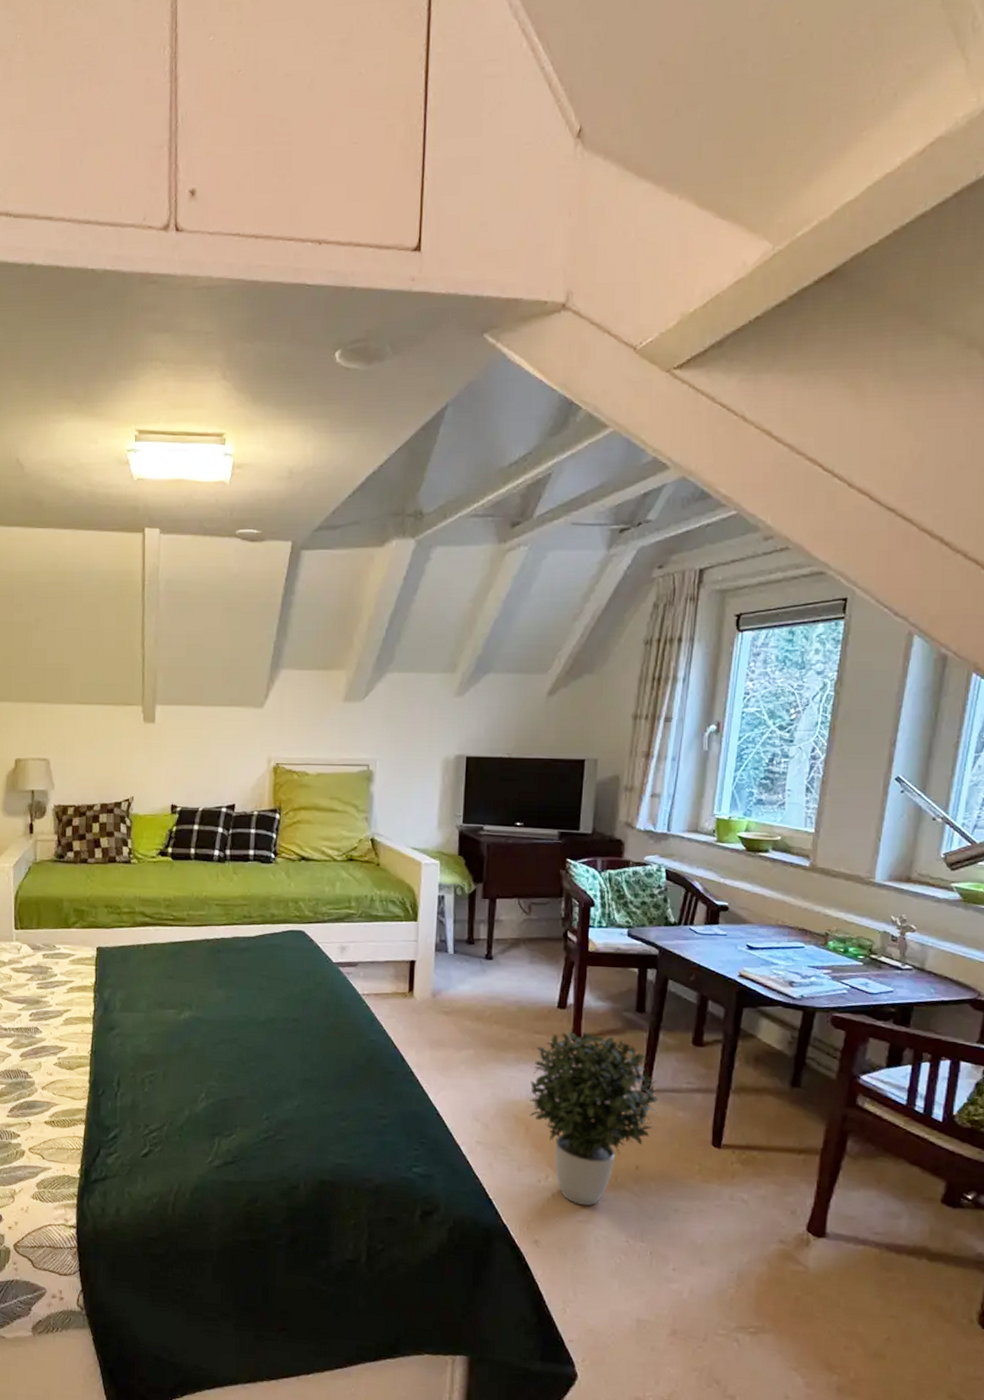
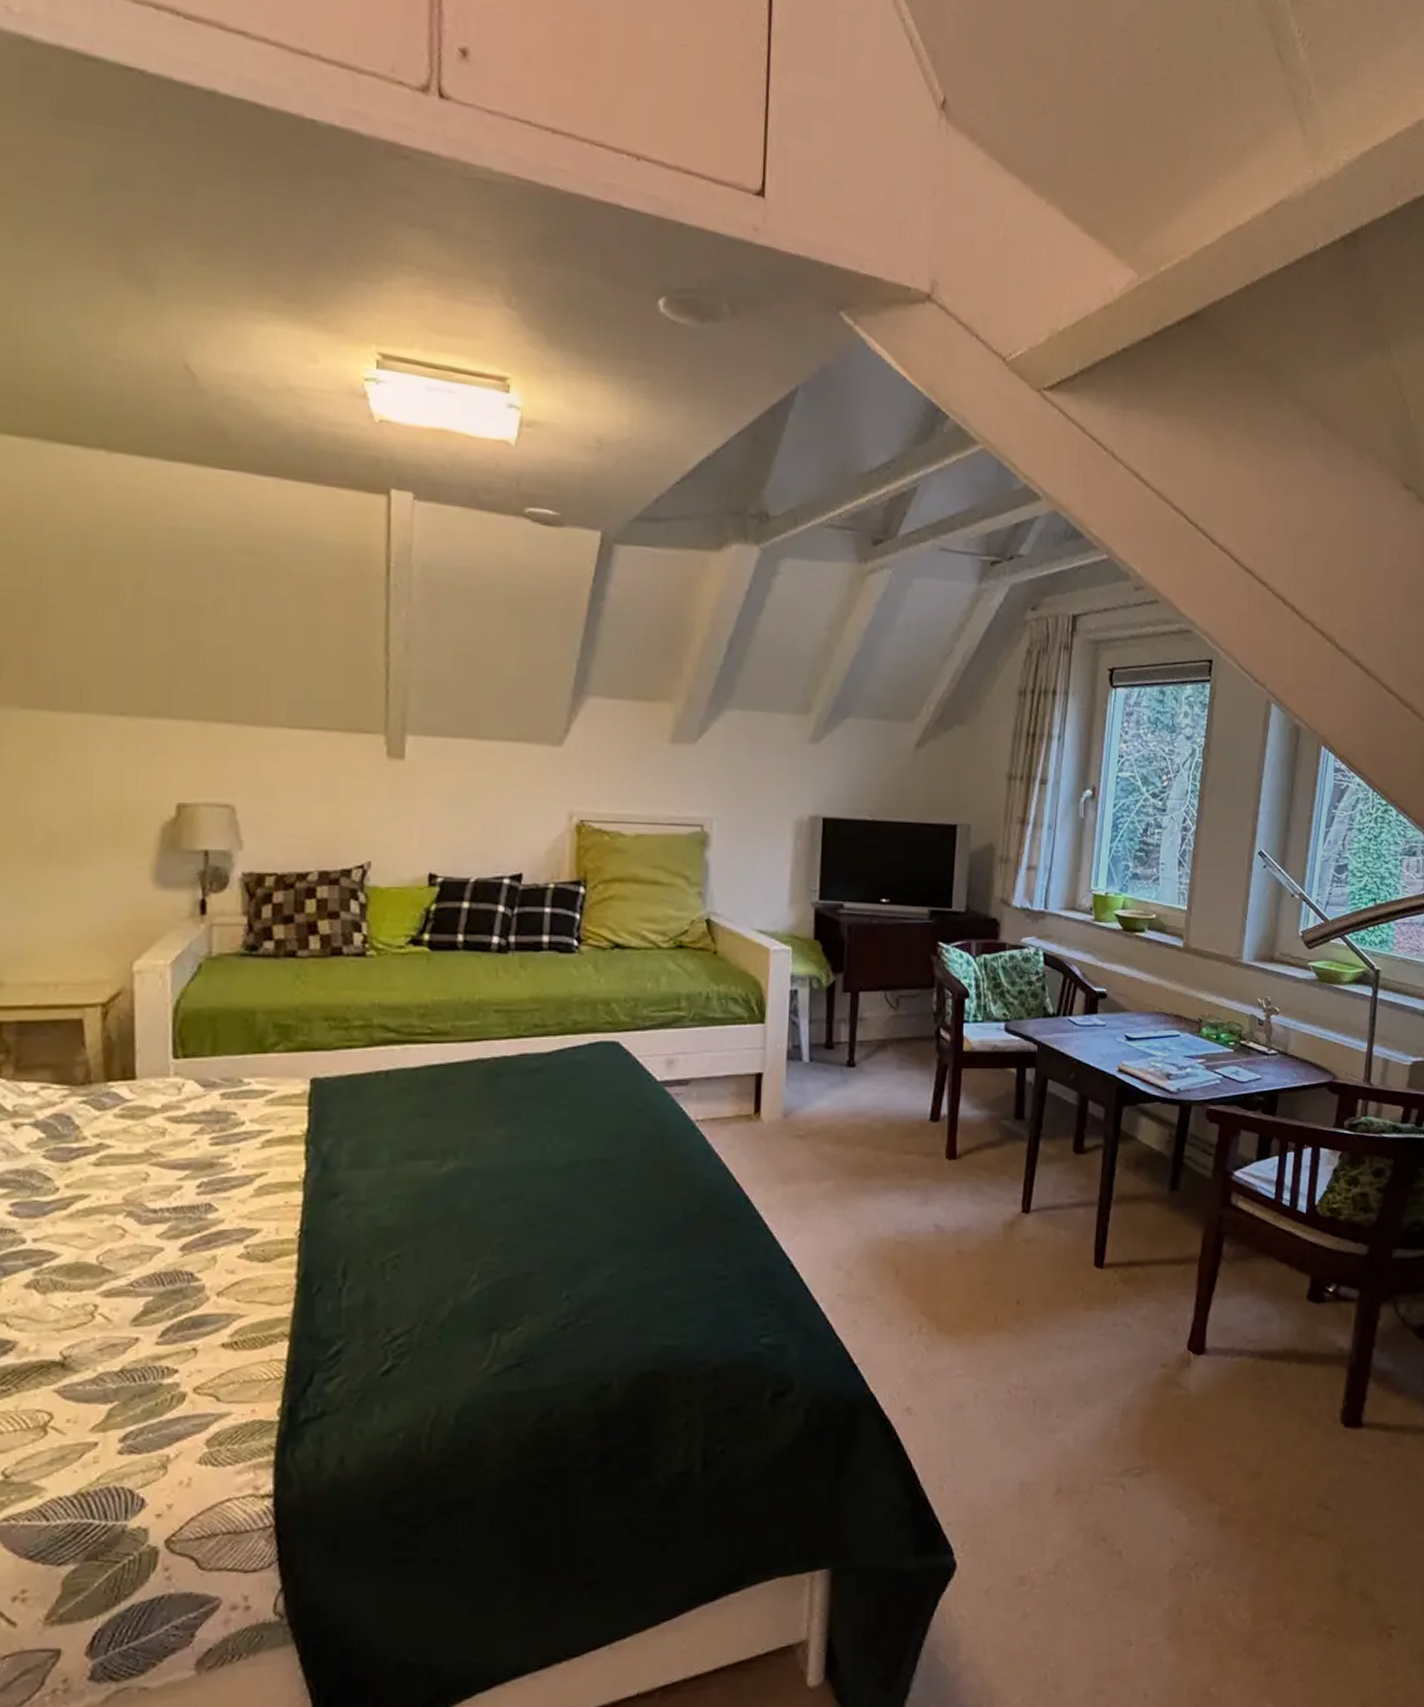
potted plant: present [529,1030,659,1206] -> none [899,1147,1040,1357]

